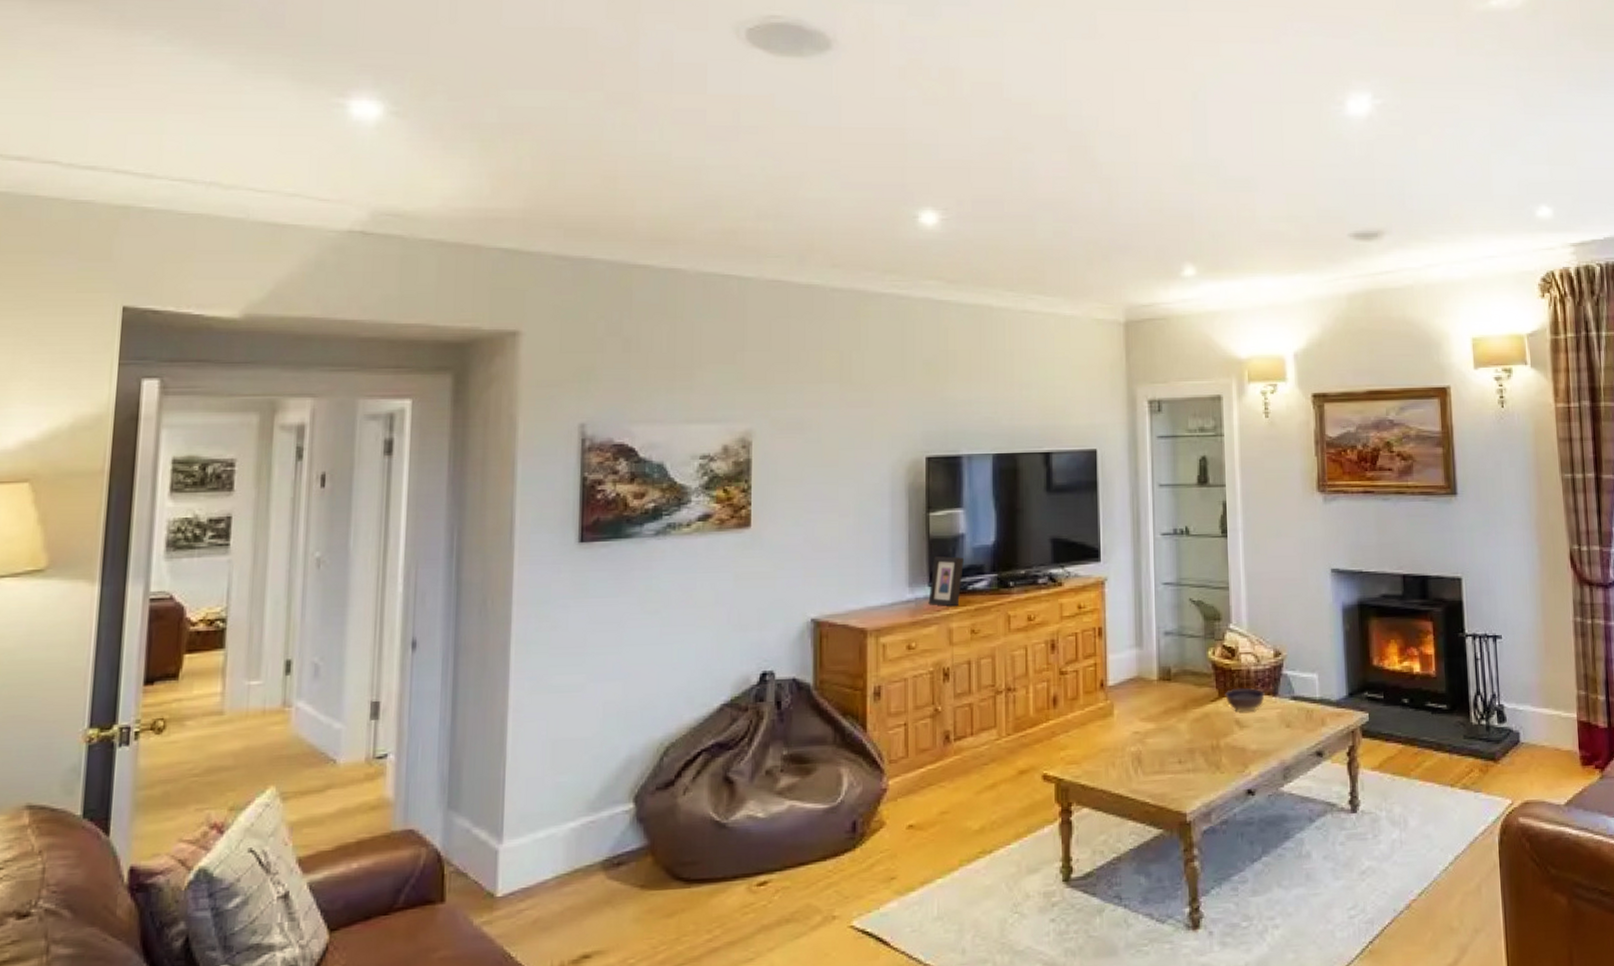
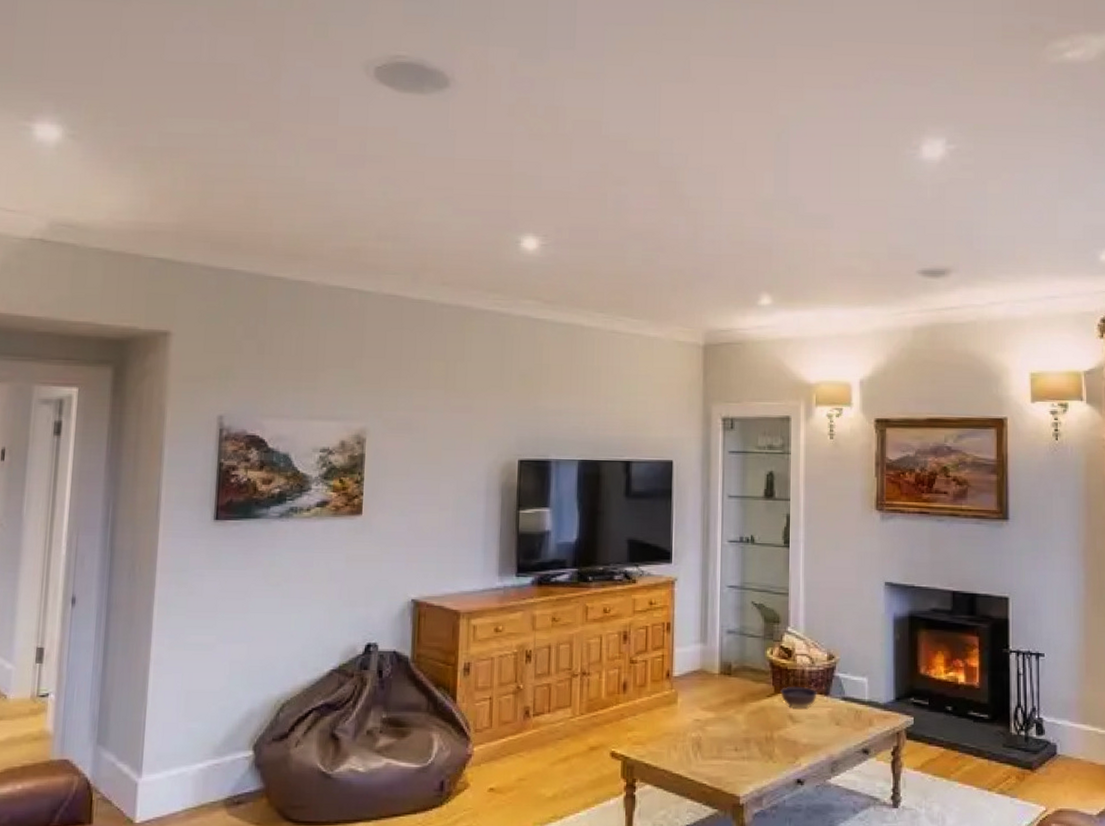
picture frame: present [928,556,963,607] -> none [515,550,548,596]

